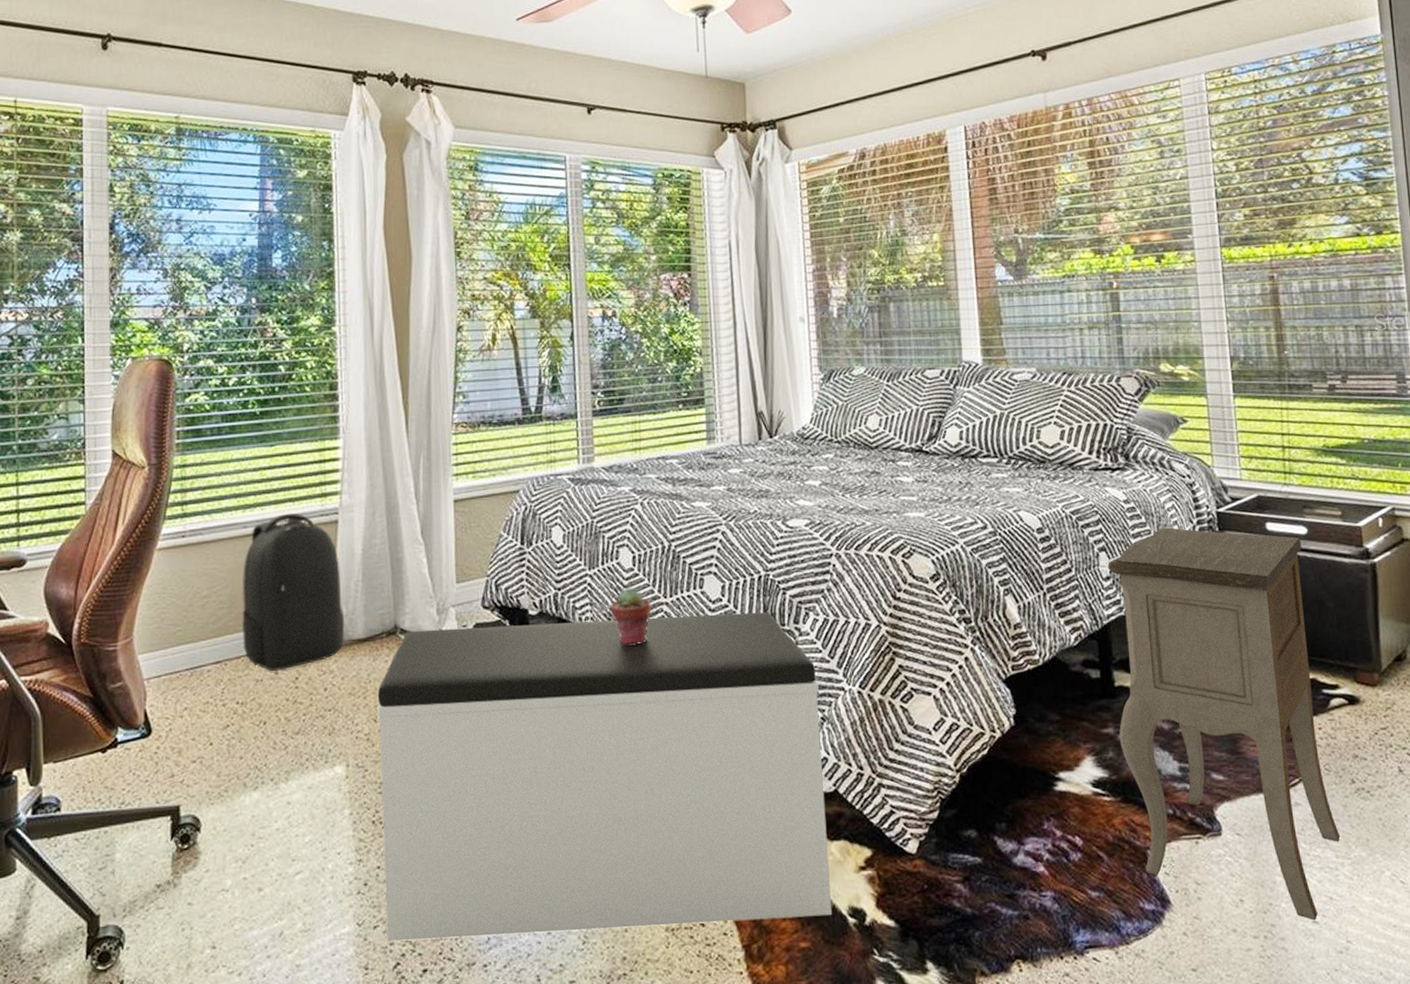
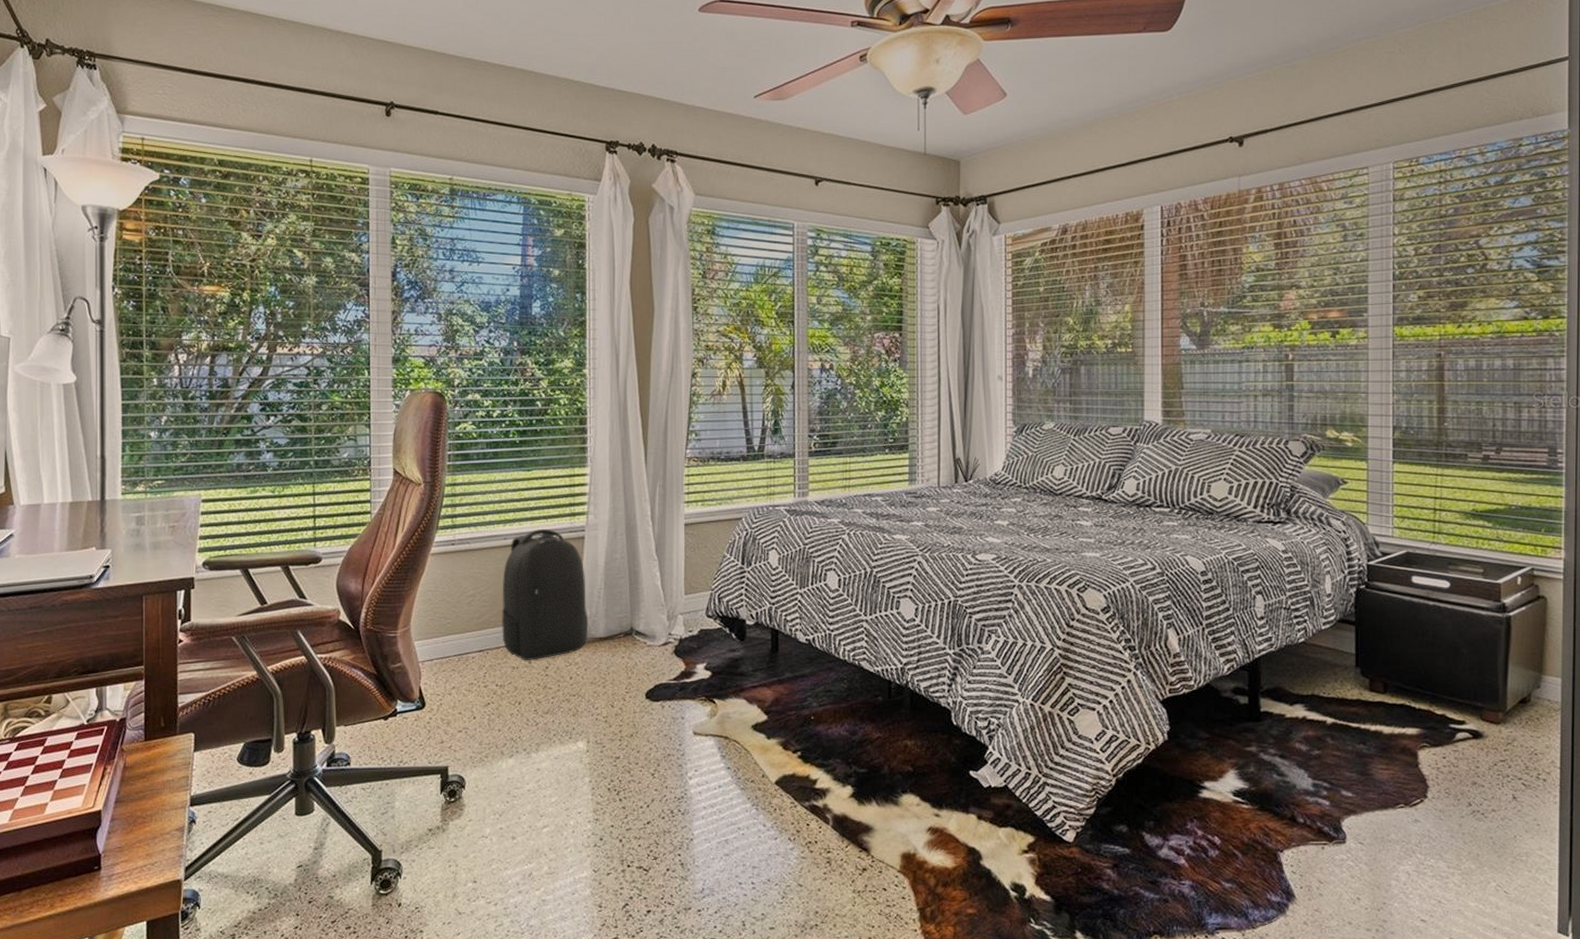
bench: present [377,612,832,942] -> none [615,632,996,889]
potted succulent: present [610,587,651,646] -> none [817,605,853,654]
nightstand: present [1108,527,1341,921] -> none [1261,576,1454,920]

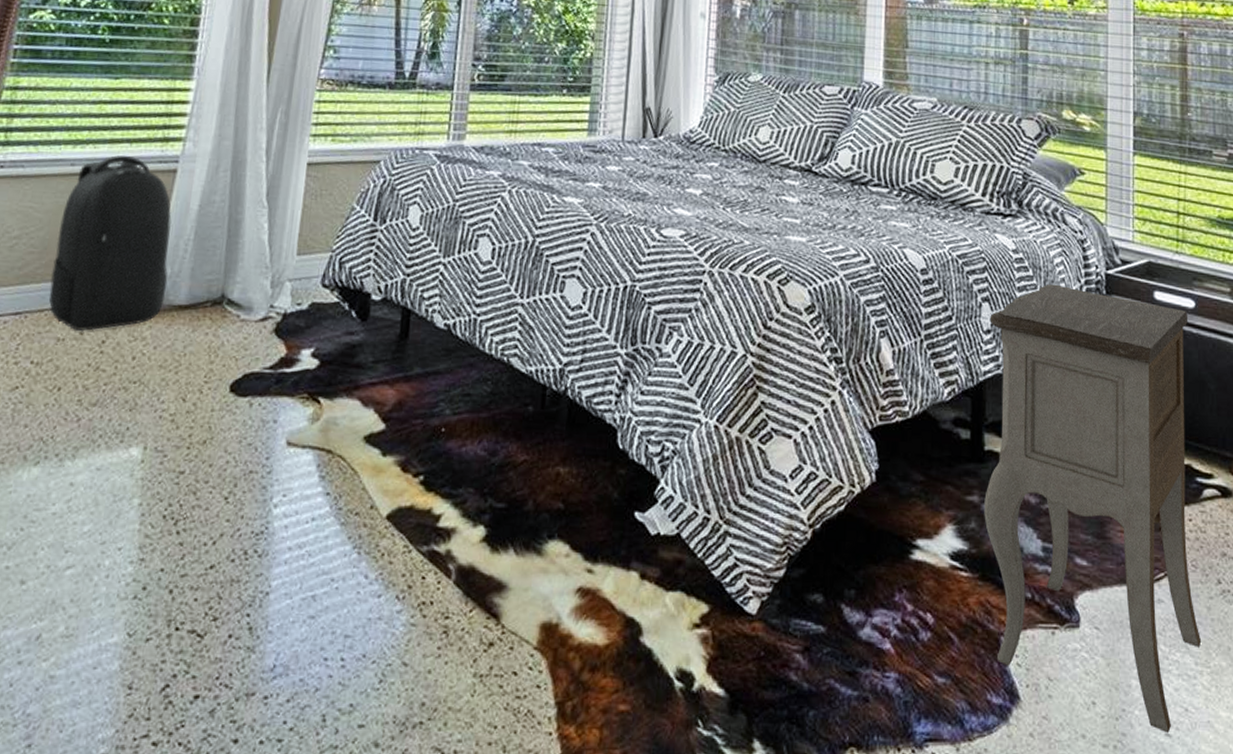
nightstand: none [1261,576,1454,920] -> present [984,283,1202,734]

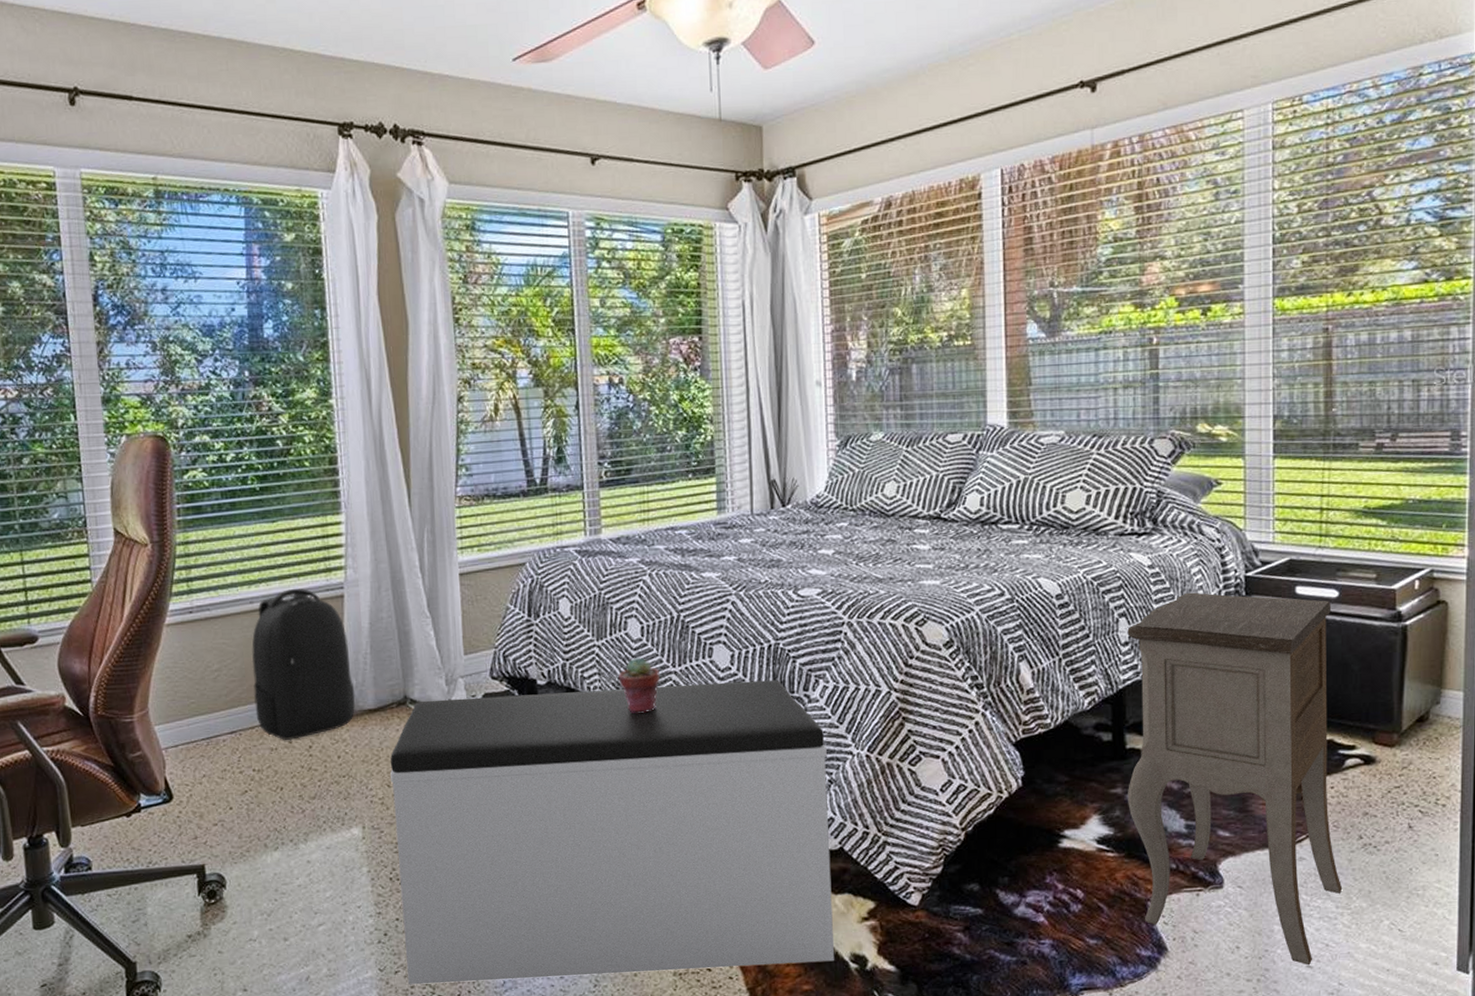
bench: none [159,302,674,677] -> present [390,680,834,985]
potted succulent: none [460,281,506,347] -> present [618,657,660,713]

